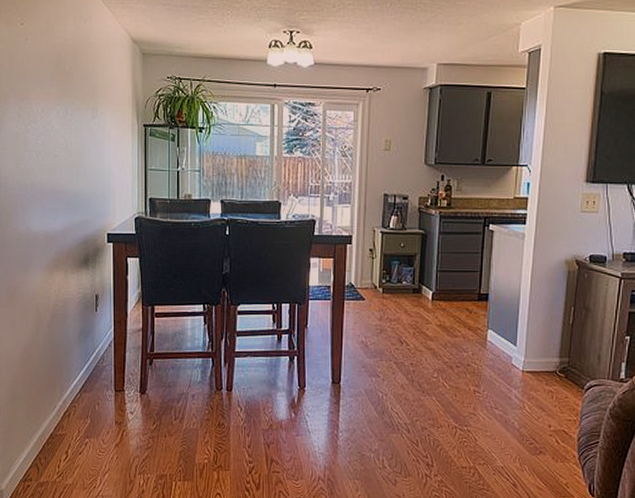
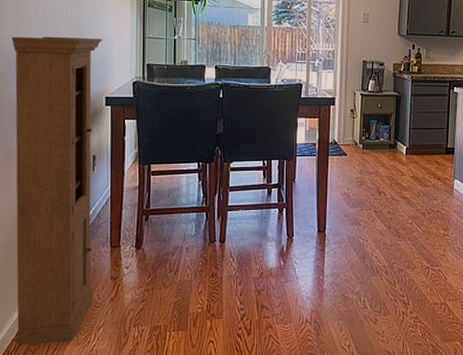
cabinet: none [13,169,103,487] -> present [12,36,102,346]

